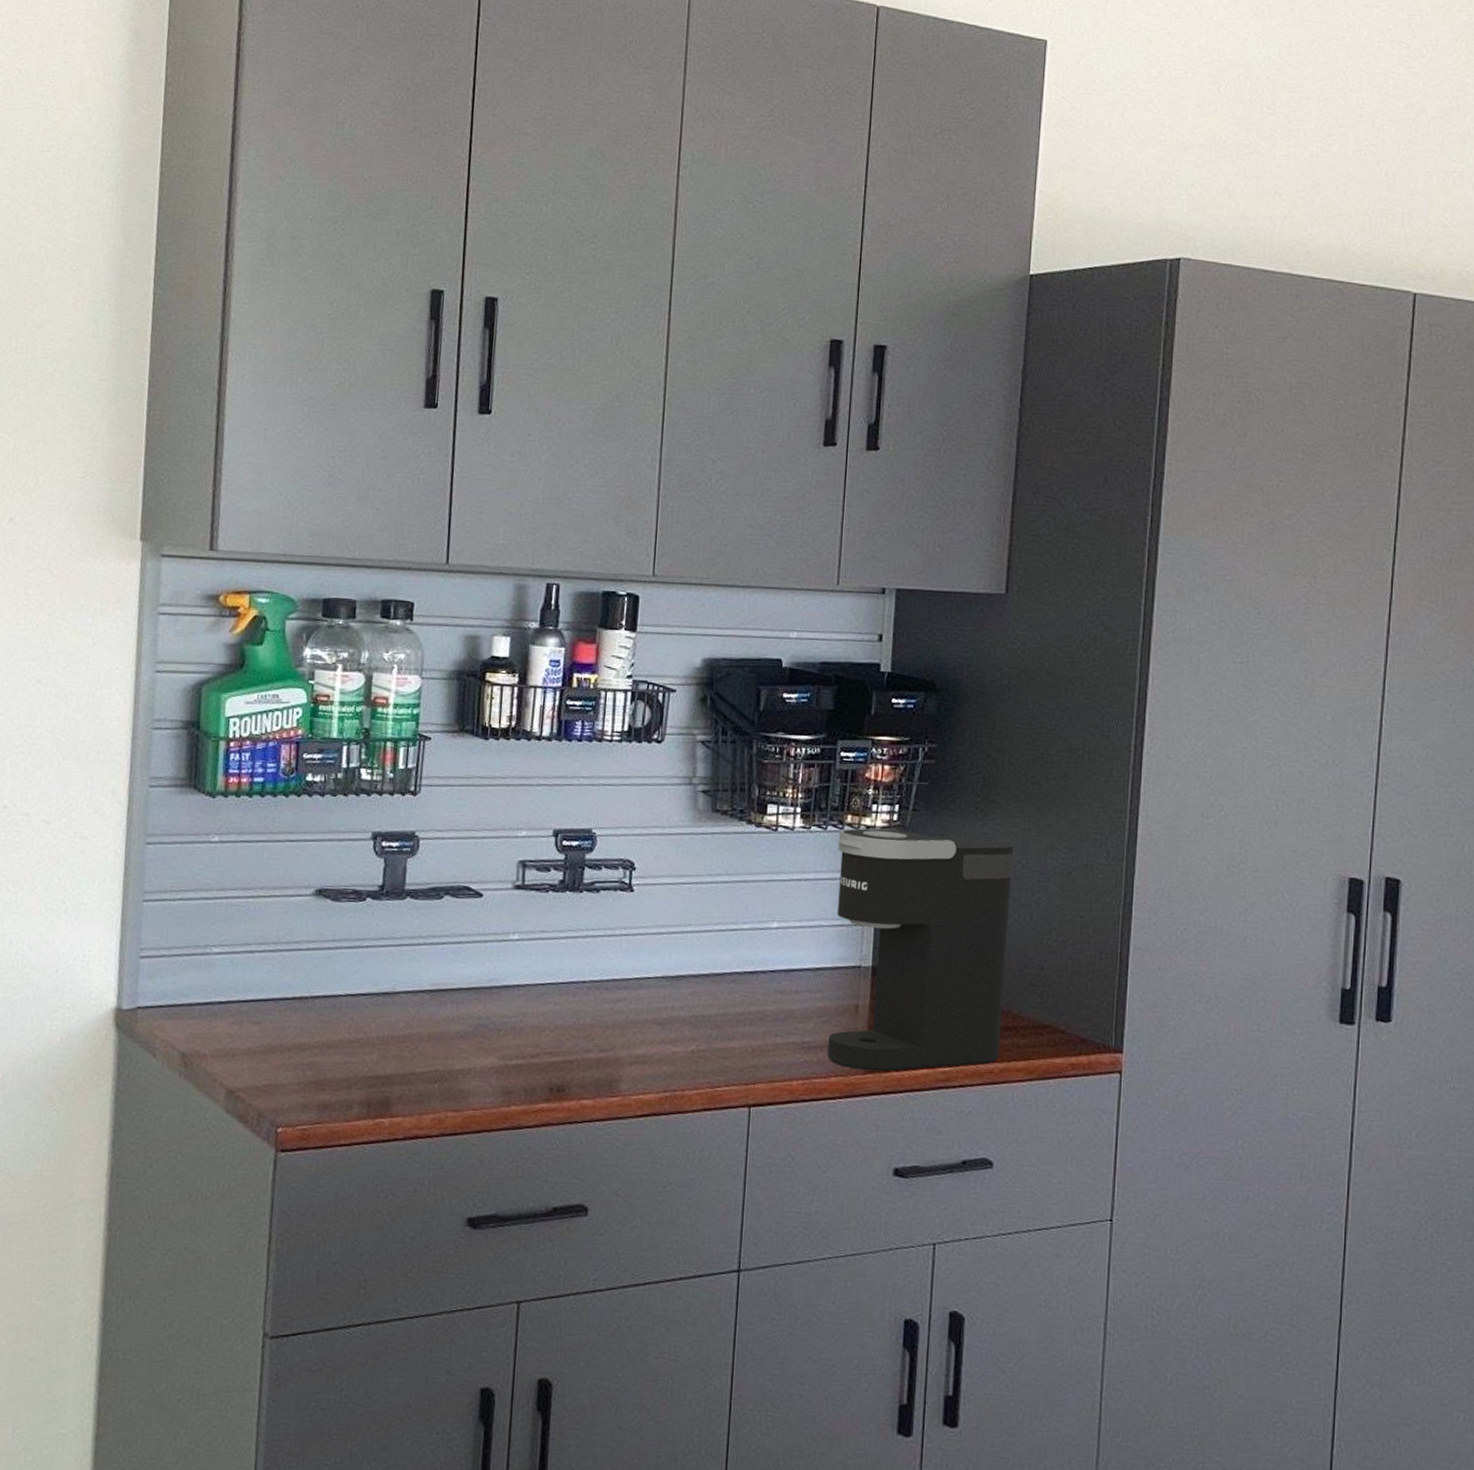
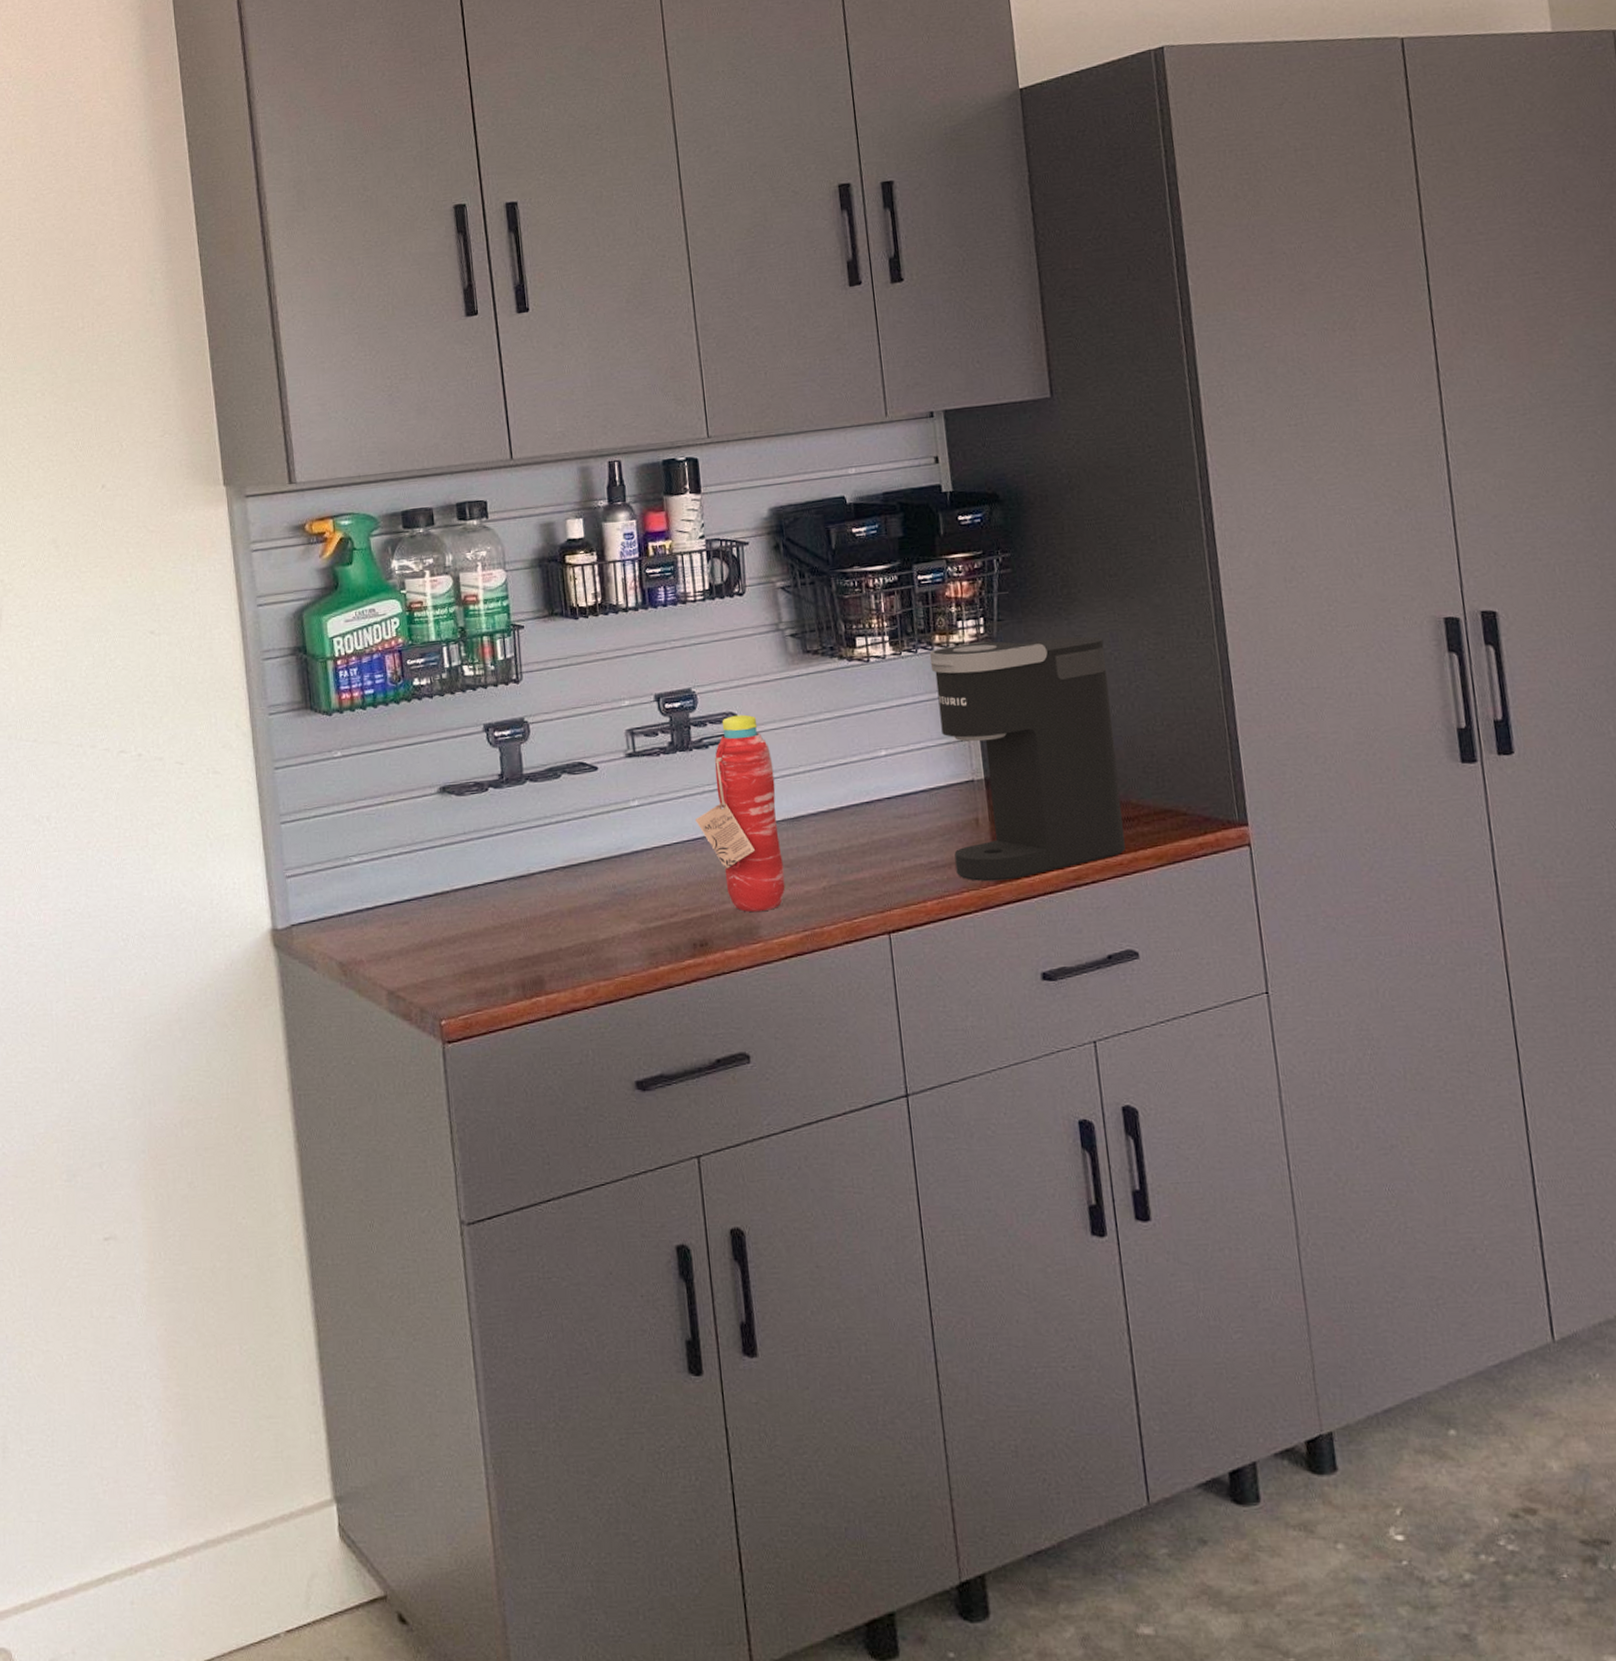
water bottle: none [574,863,662,1066] -> present [695,714,786,913]

